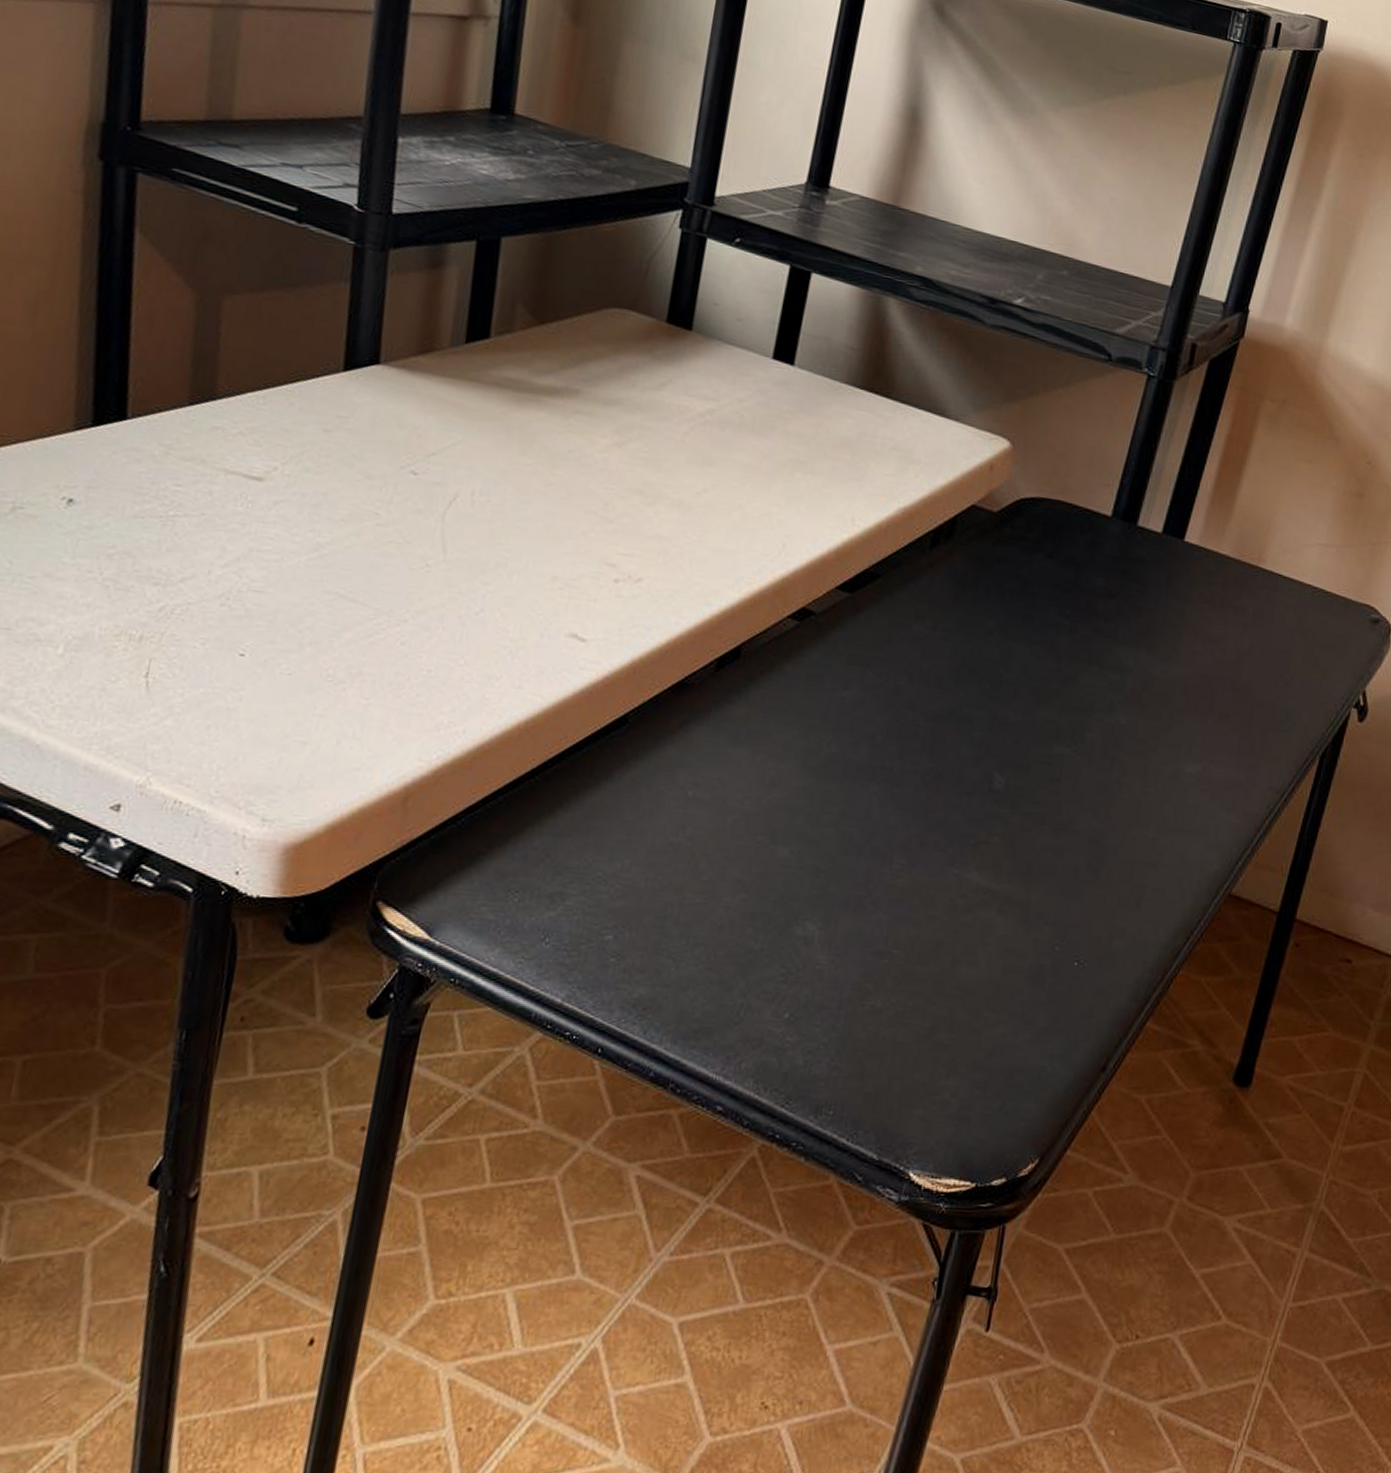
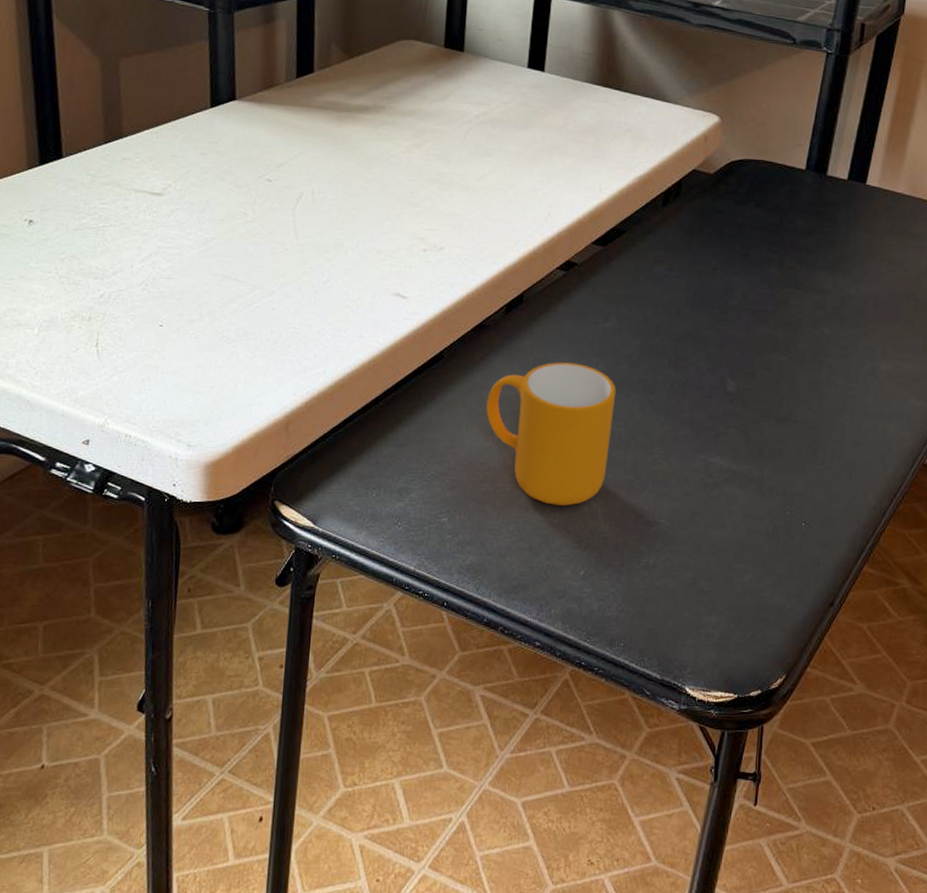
mug: none [678,737,852,927] -> present [486,362,616,506]

